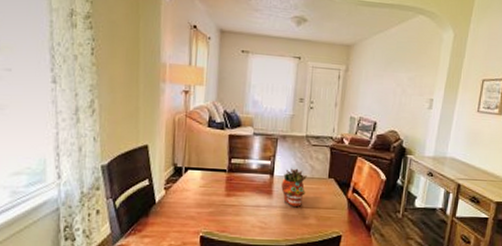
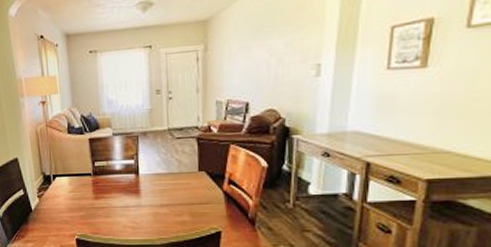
succulent planter: present [281,168,307,207] -> none [148,164,175,204]

